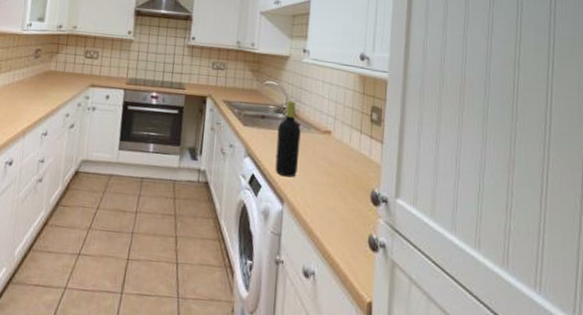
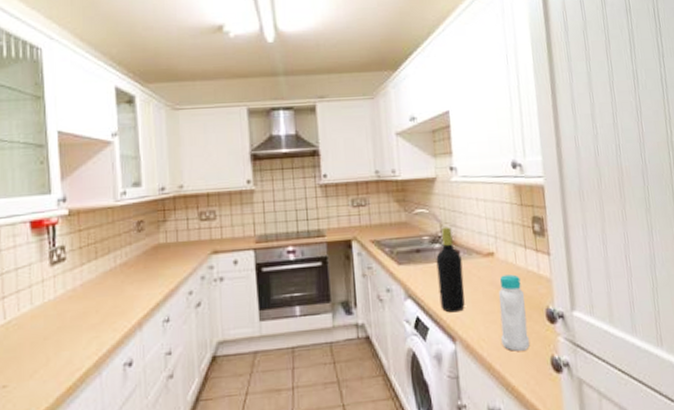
bottle: none [325,153,354,224] -> present [498,274,530,351]

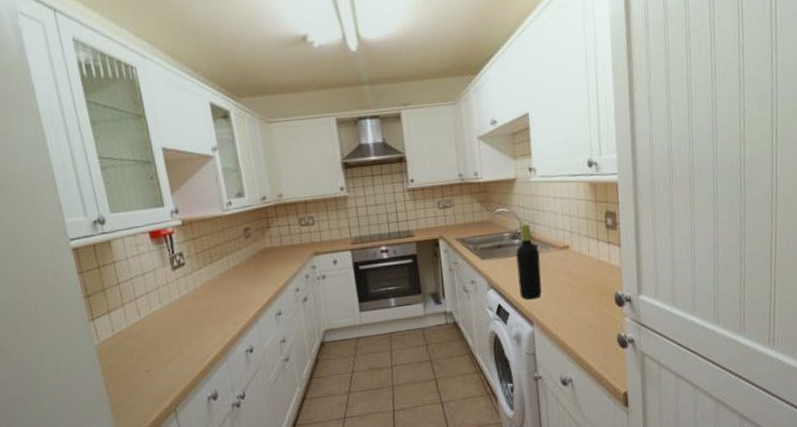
bottle: present [498,274,530,351] -> none [572,265,600,331]

